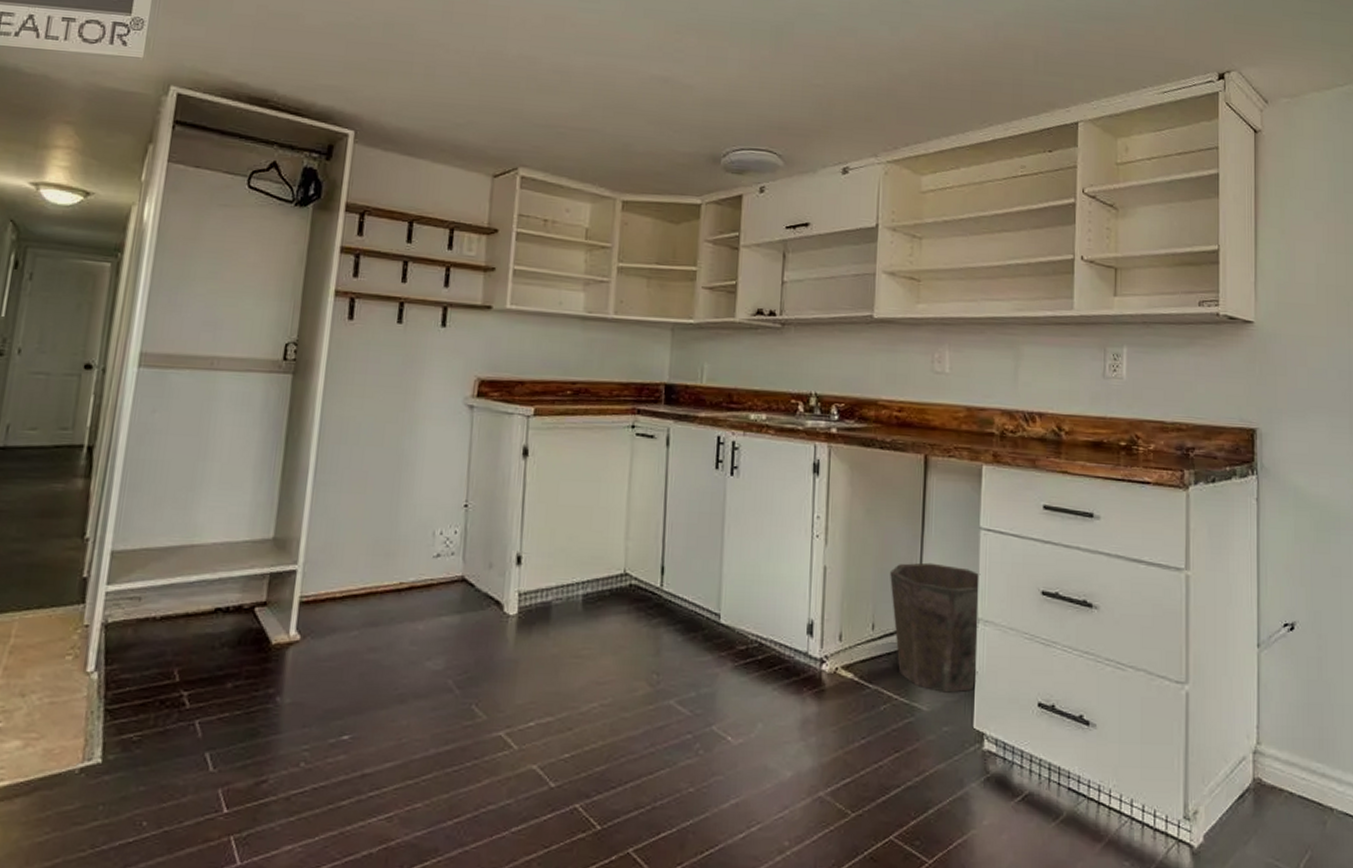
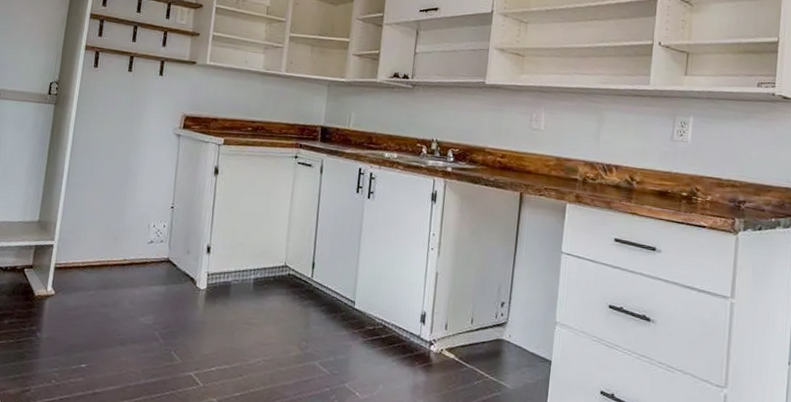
waste bin: present [890,562,981,693] -> none [487,274,560,377]

